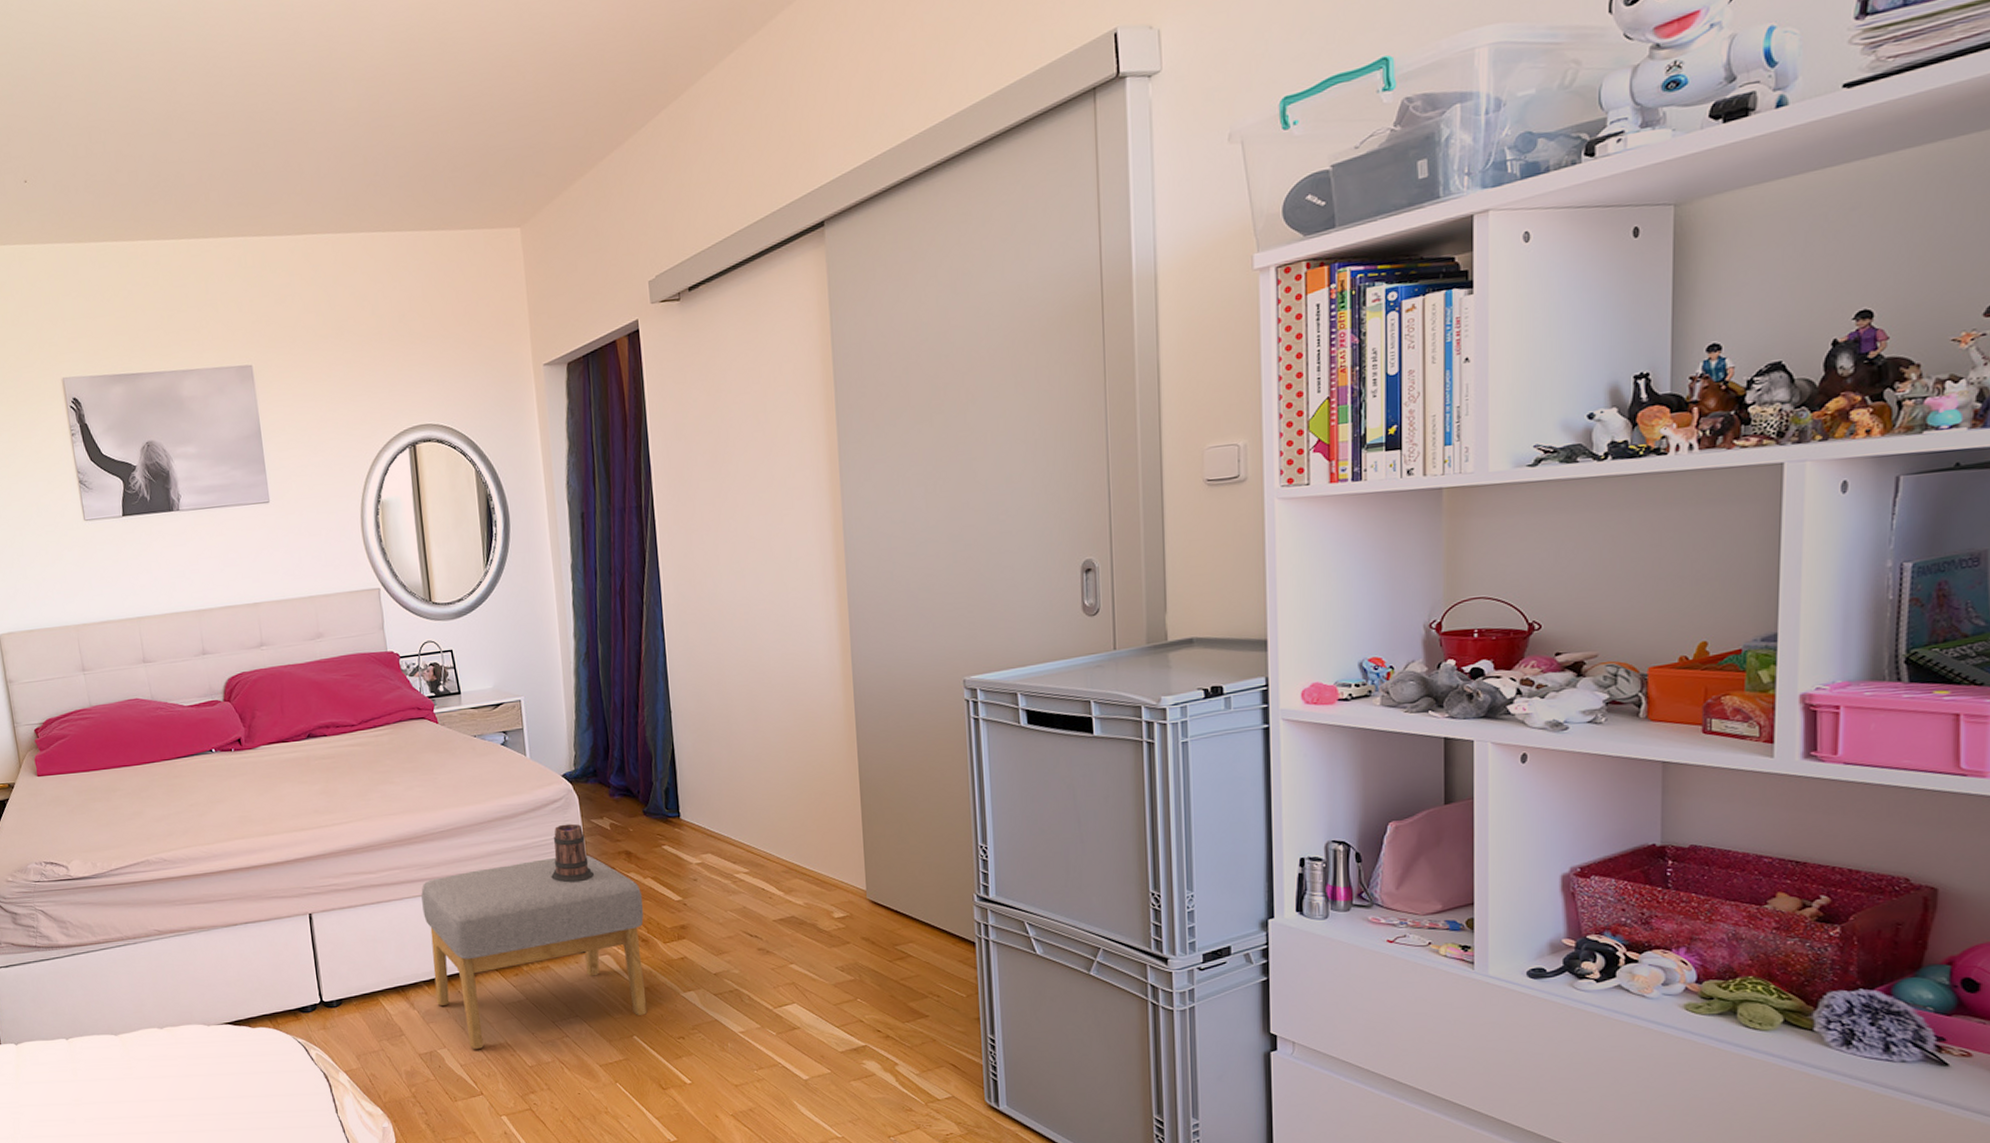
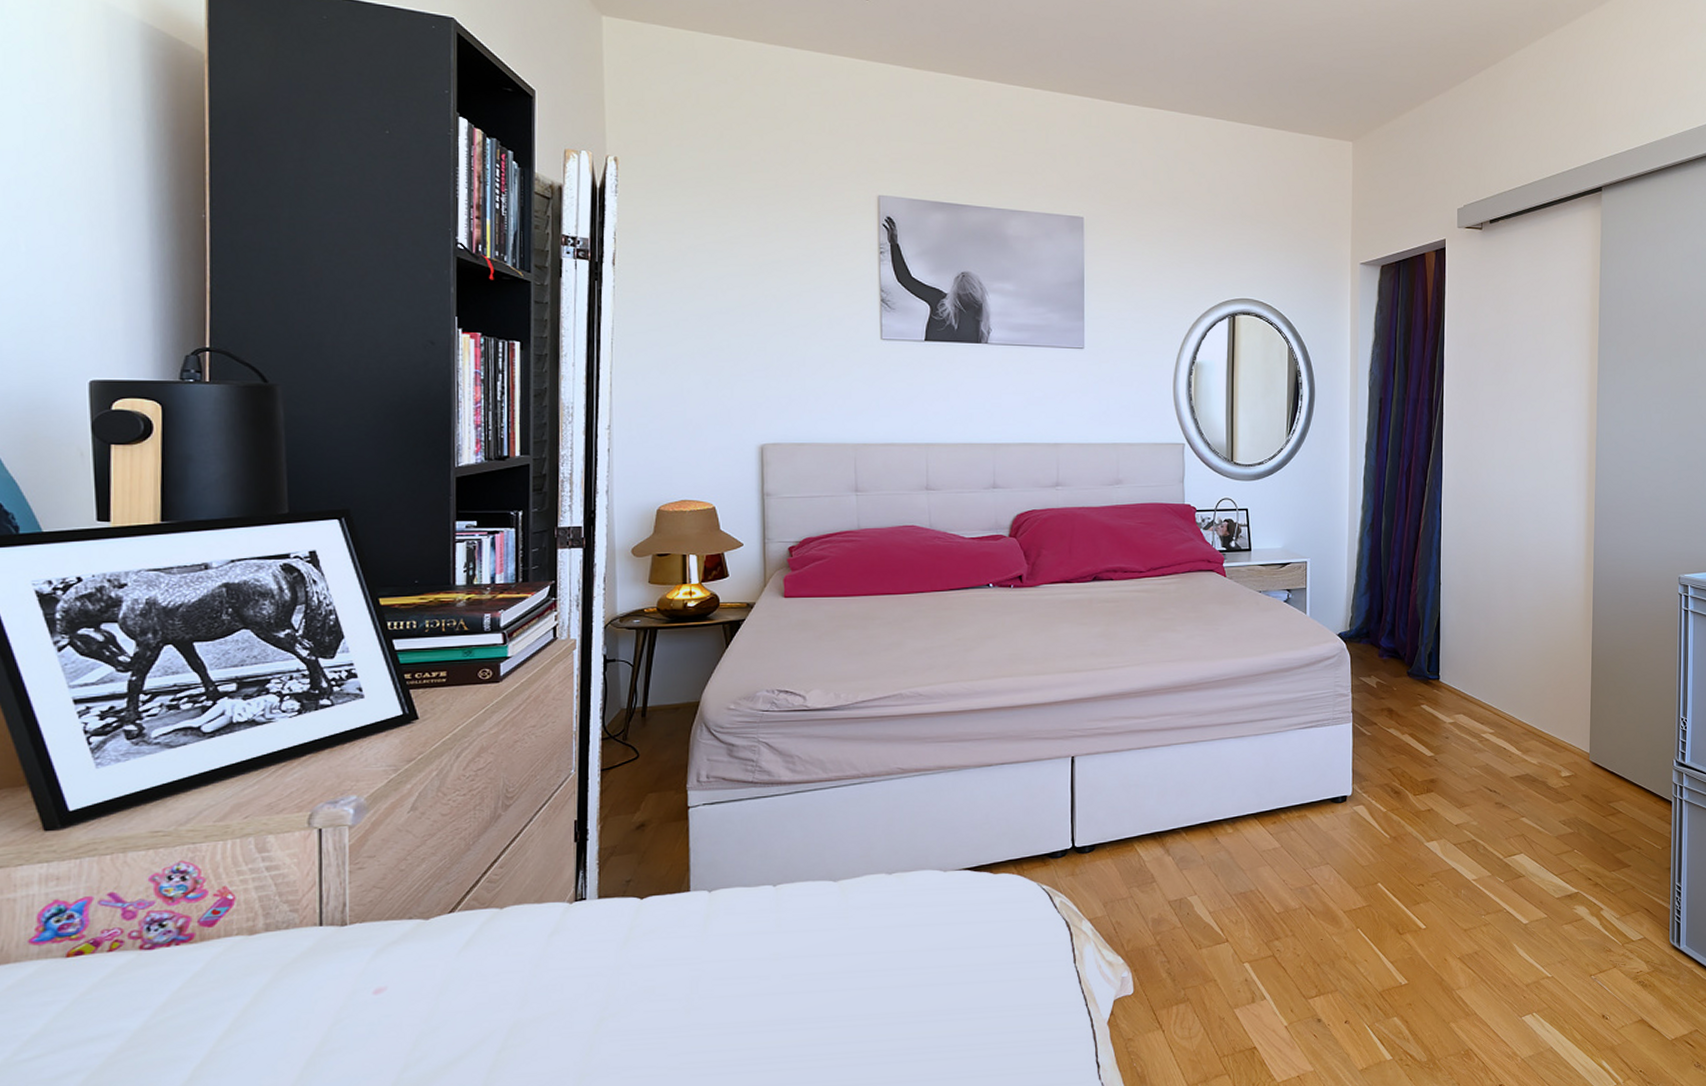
footstool: present [421,855,648,1049] -> none [1190,710,1399,896]
mug: present [551,823,594,883] -> none [1317,680,1357,736]

